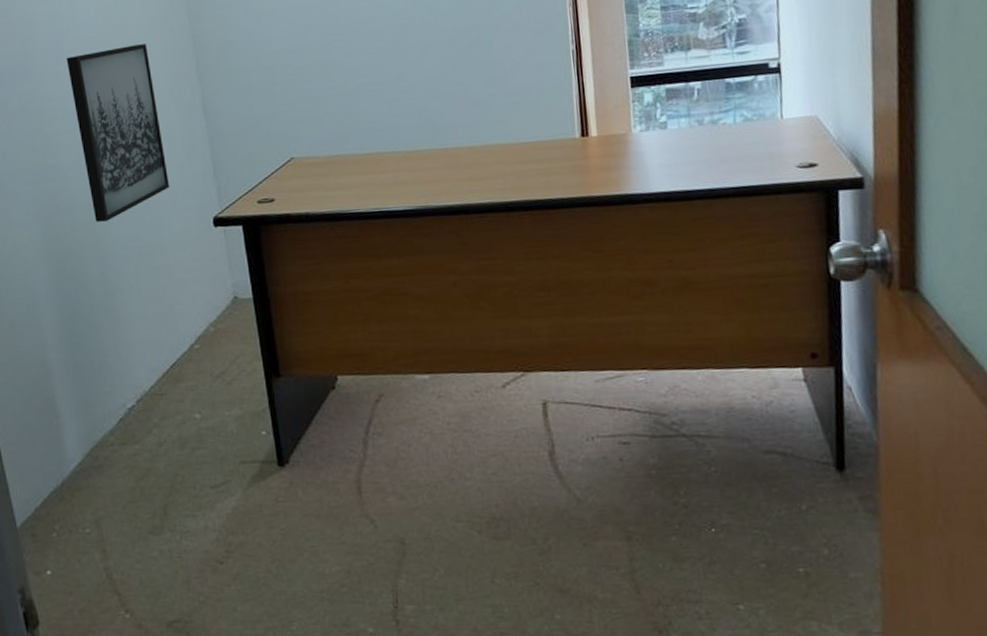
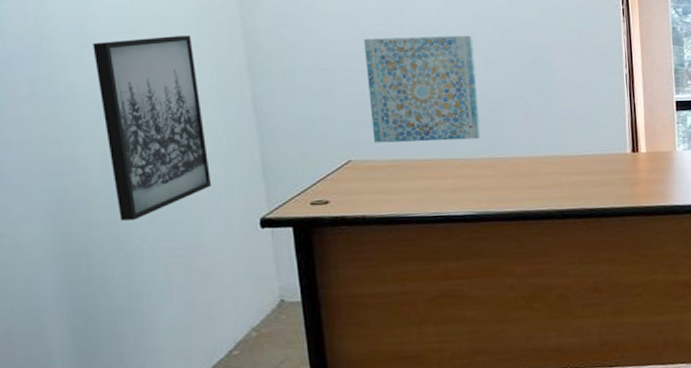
wall art: none [301,21,419,139] -> present [363,35,481,143]

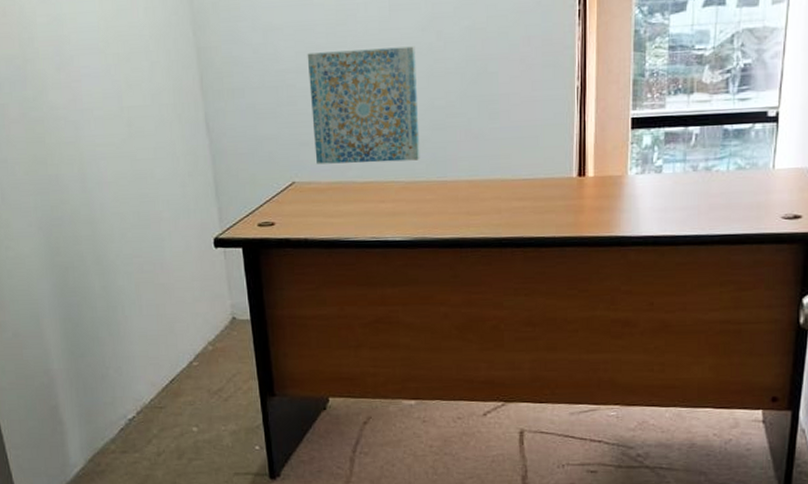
wall art: present [93,36,212,221] -> none [67,54,172,238]

